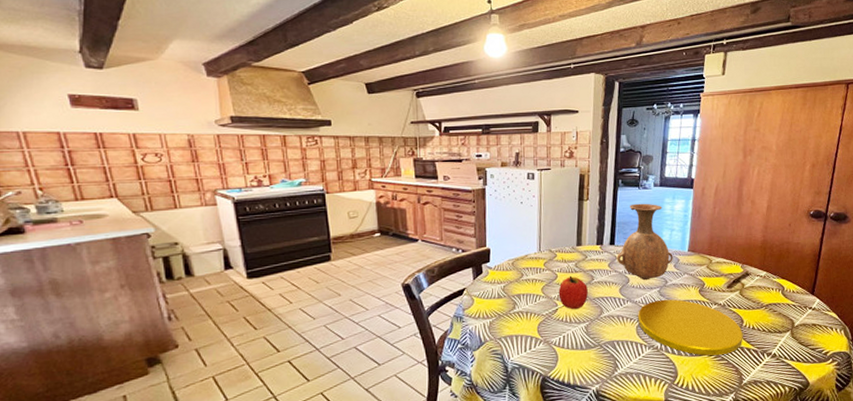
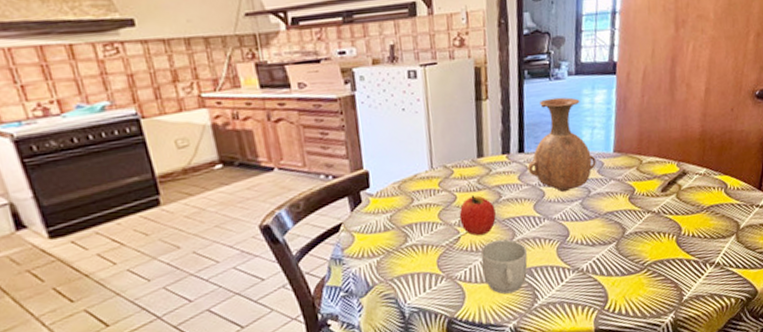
mug: none [573,315,612,361] -> present [480,239,528,295]
plate: present [637,299,743,356] -> none [557,211,682,274]

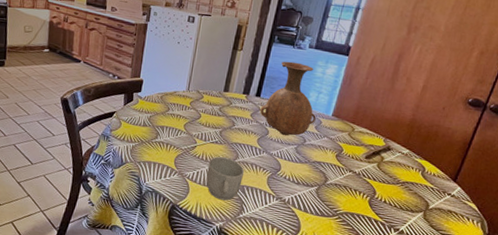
apple: present [459,195,496,236] -> none [199,118,228,150]

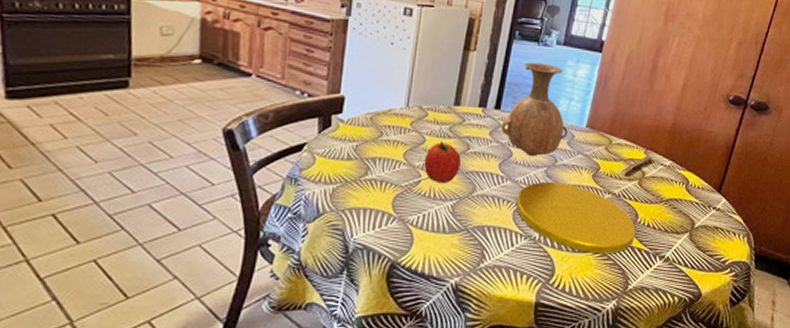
apple: none [199,118,228,150] -> present [423,141,461,184]
mug: present [206,156,245,201] -> none [435,192,485,248]
plate: none [270,156,374,221] -> present [515,181,636,254]

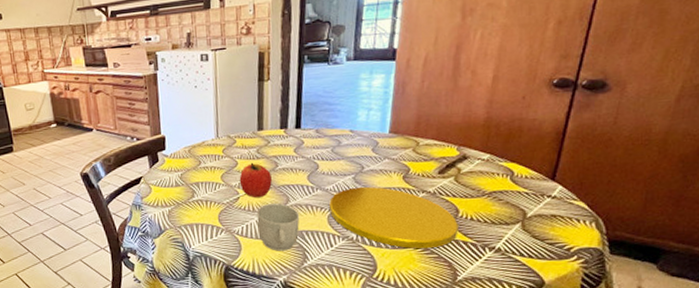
mug: none [435,192,485,248] -> present [256,203,300,251]
vase: present [500,62,568,157] -> none [303,80,371,167]

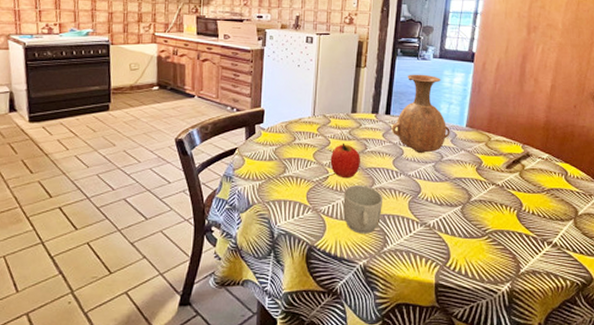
vase: none [303,80,371,167] -> present [391,74,450,154]
plate: present [328,186,459,249] -> none [410,175,522,240]

